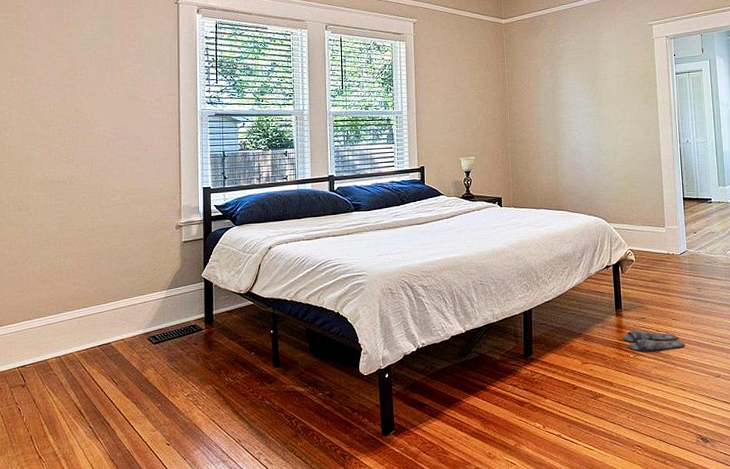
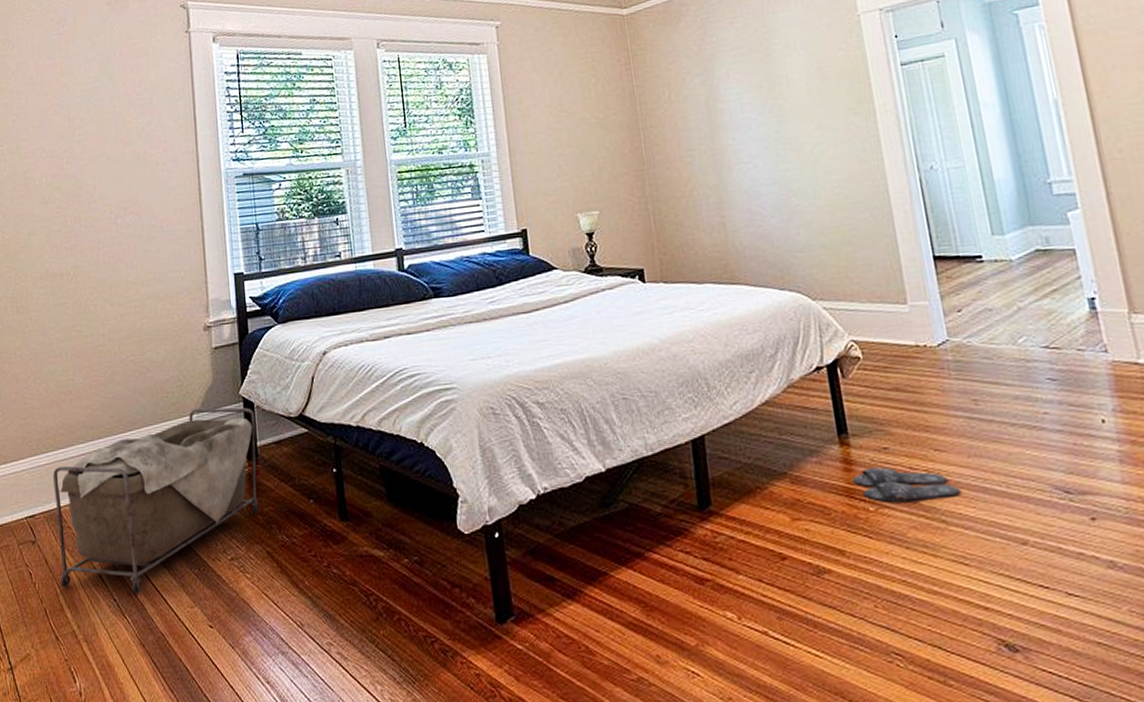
laundry basket: none [43,286,213,423] -> present [53,407,259,595]

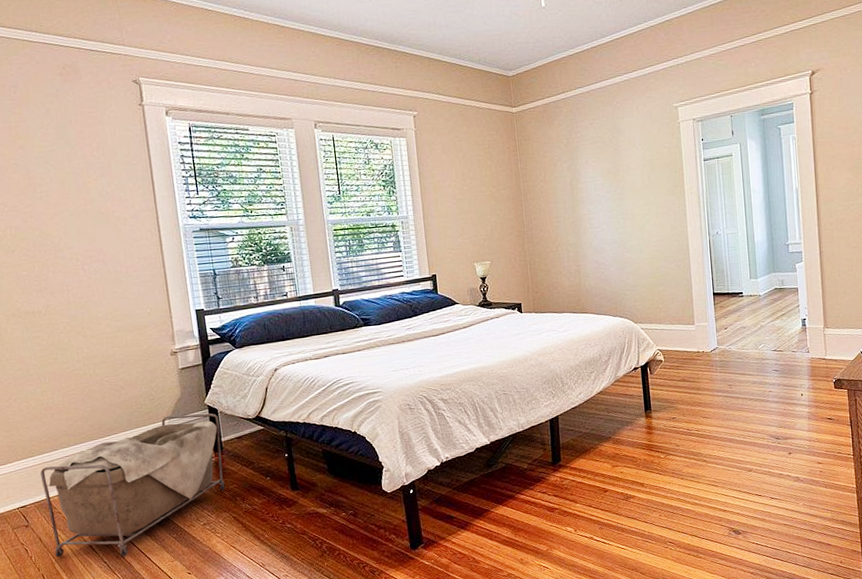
slippers: present [852,467,960,503] -> none [652,430,716,452]

